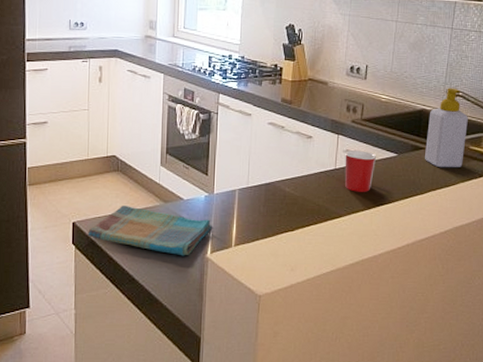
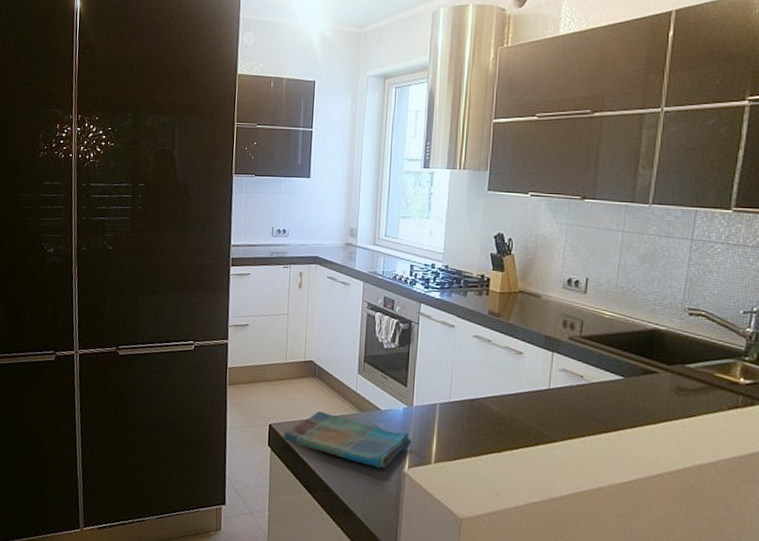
mug: present [344,150,377,192] -> none [559,370,599,417]
soap bottle: present [425,88,468,168] -> none [658,306,713,397]

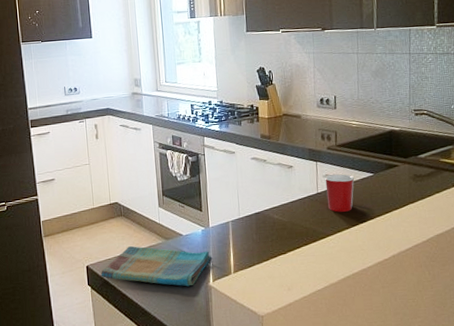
mug: none [559,370,599,417] -> present [325,174,355,212]

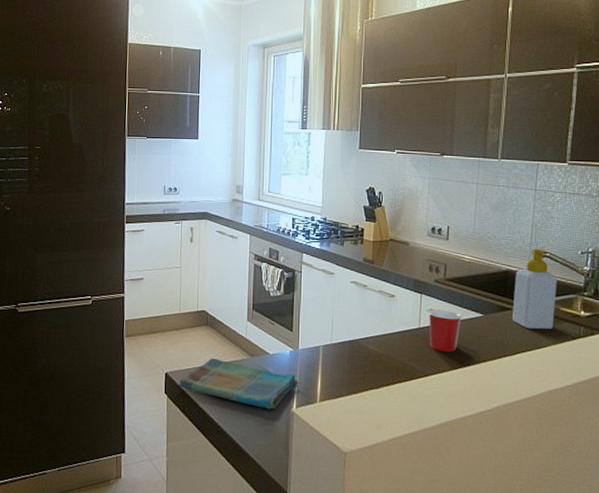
soap bottle: none [398,107,436,182] -> present [513,248,557,330]

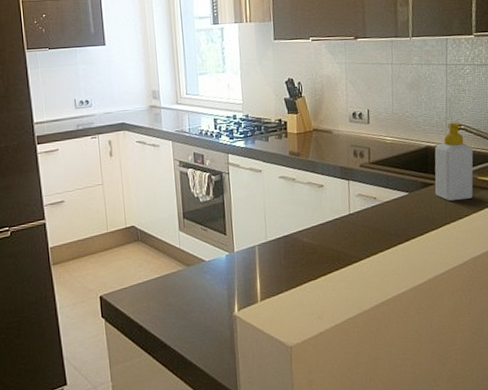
dish towel: present [179,358,297,410] -> none [116,273,236,317]
mug: present [429,310,462,352] -> none [357,193,389,234]

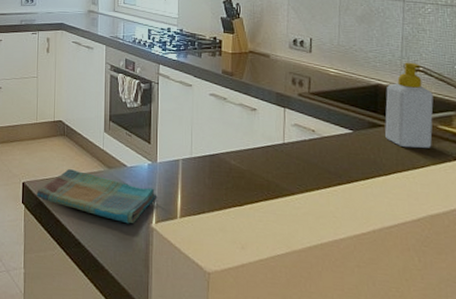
dish towel: none [116,273,236,317] -> present [36,169,156,224]

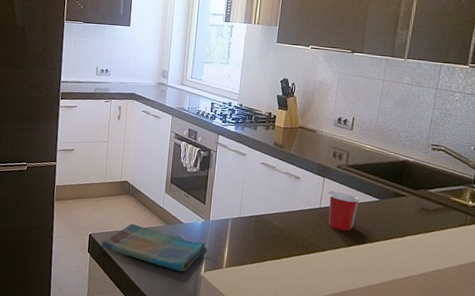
mug: none [294,125,330,170] -> present [328,192,360,231]
soap bottle: present [385,62,434,149] -> none [406,142,450,216]

